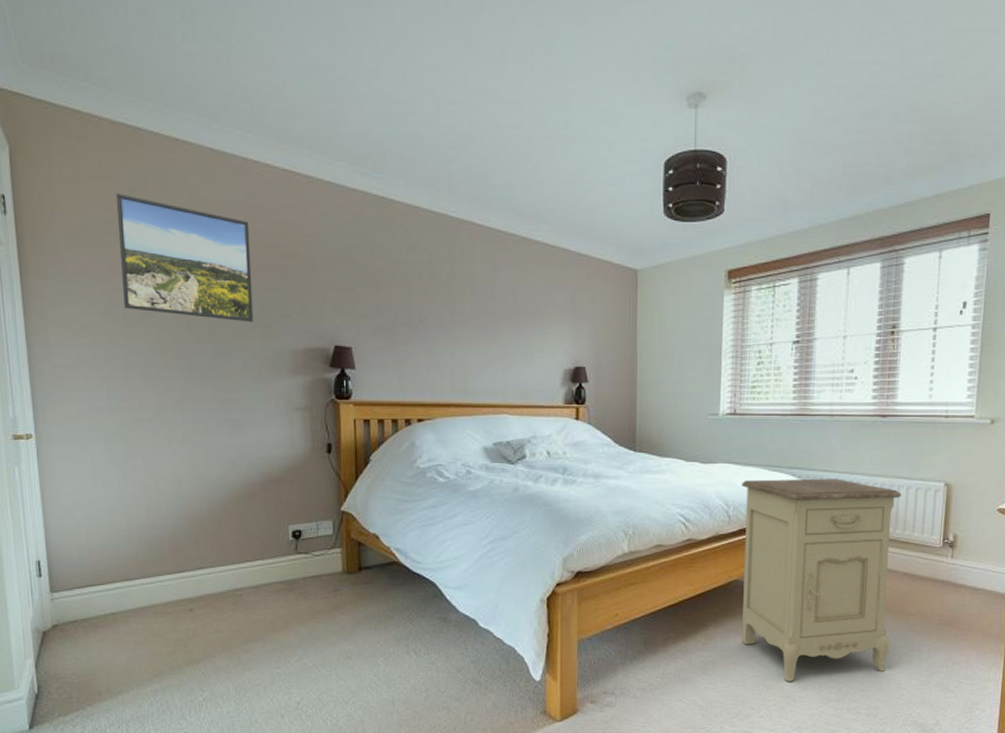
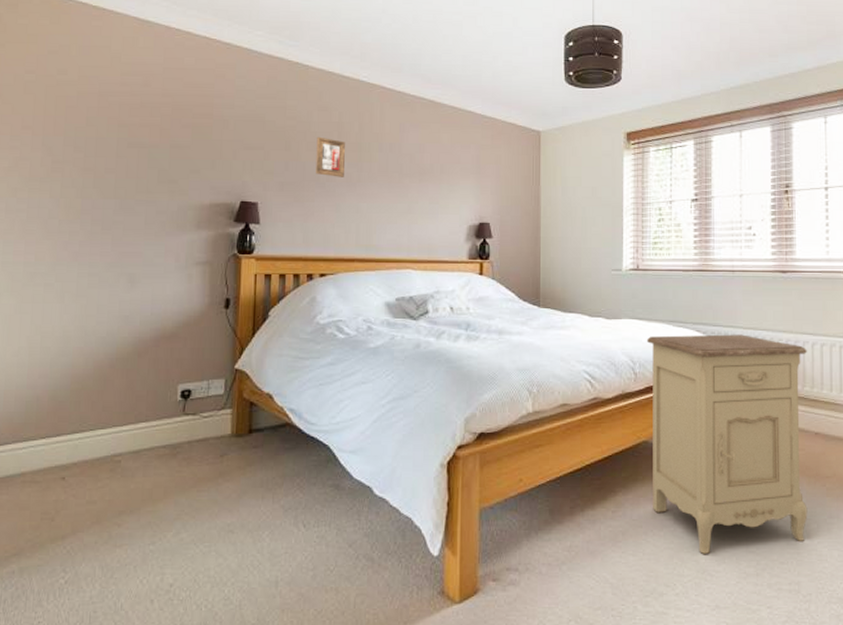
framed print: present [115,194,254,322] -> none [32,57,166,178]
picture frame: none [407,277,437,320] -> present [315,136,345,177]

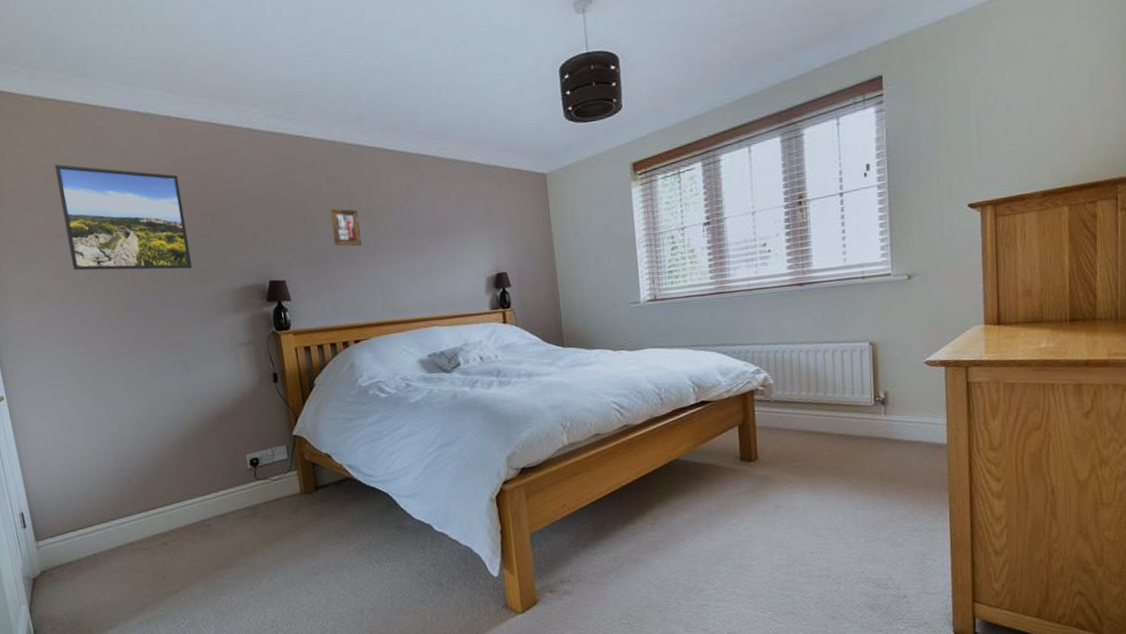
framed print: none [32,57,166,178] -> present [54,164,193,271]
nightstand: present [646,334,808,554] -> none [669,350,834,552]

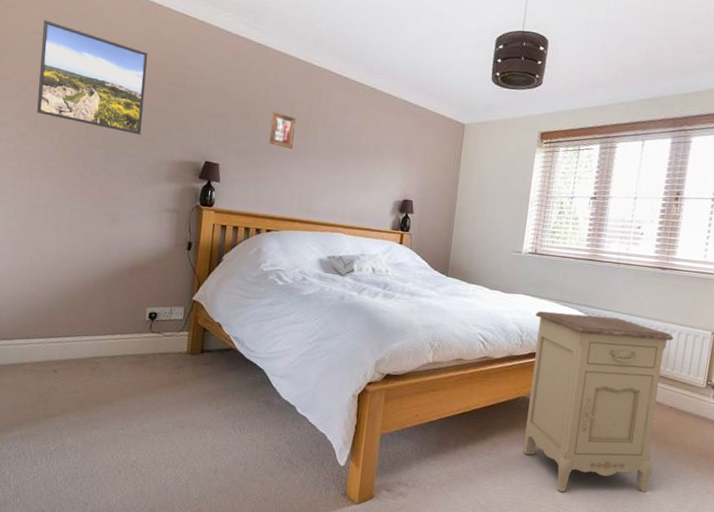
nightstand: none [669,350,834,552] -> present [523,311,674,492]

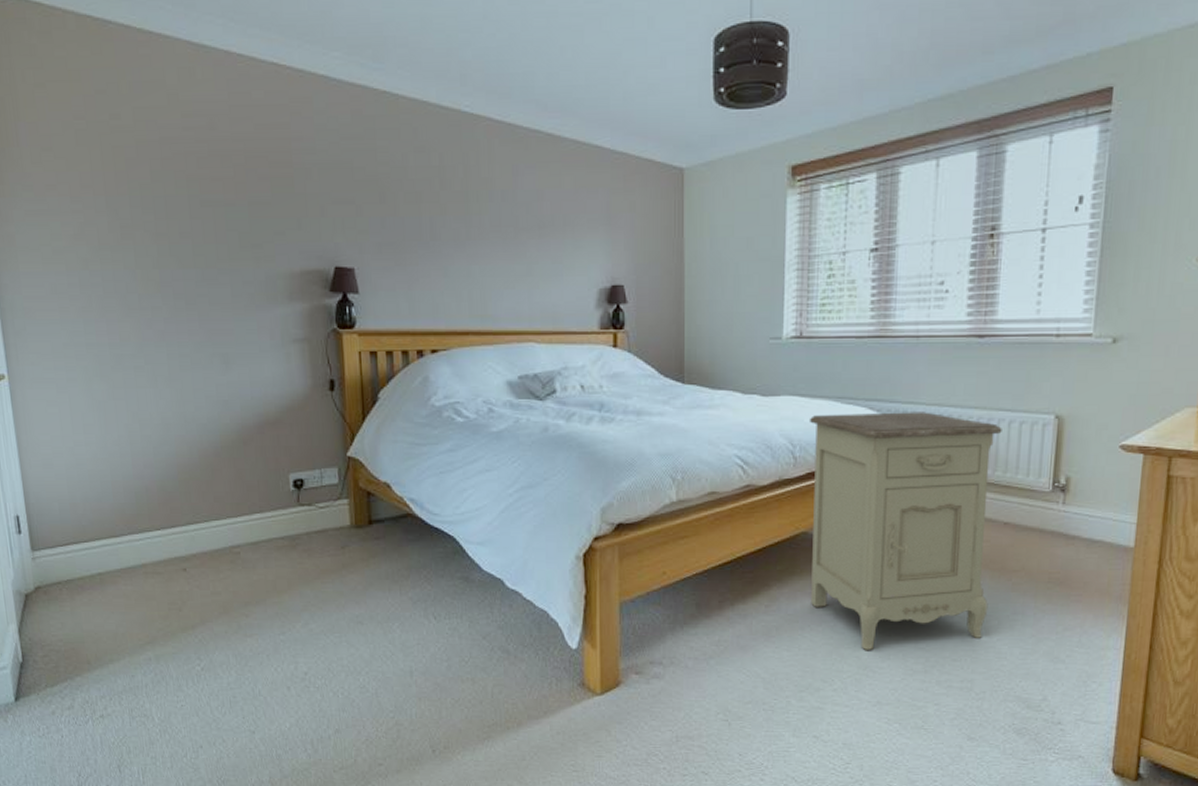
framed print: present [37,20,148,135] -> none [84,98,243,242]
picture frame: present [269,111,296,149] -> none [415,185,450,235]

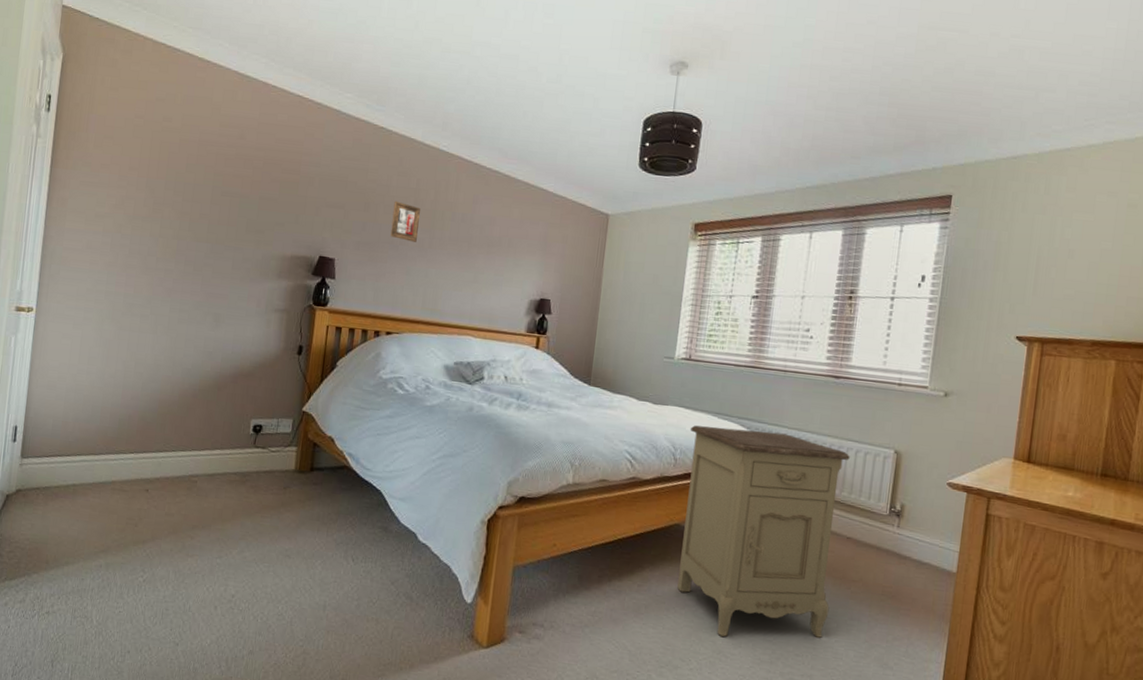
picture frame: none [415,185,450,235] -> present [390,201,420,242]

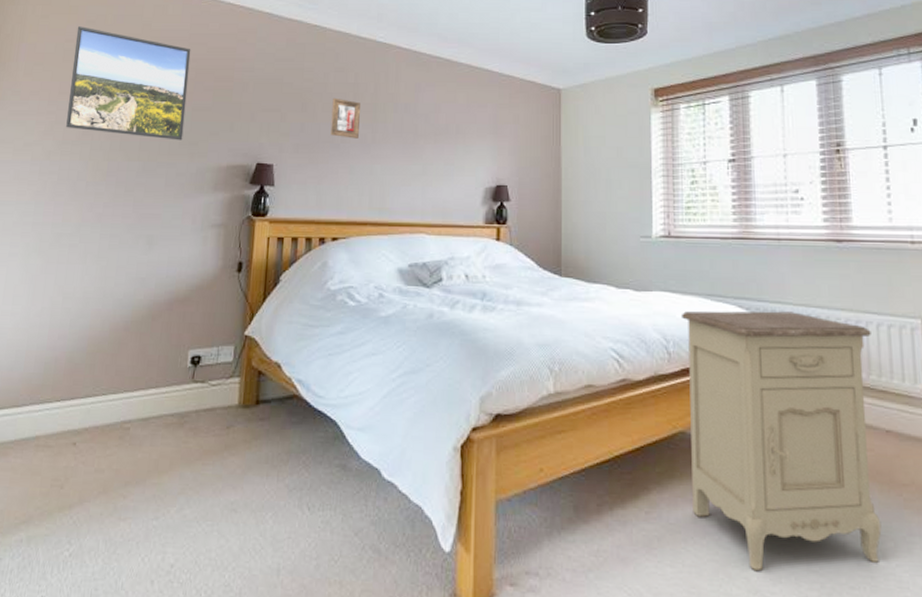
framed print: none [136,103,260,227] -> present [66,26,191,141]

